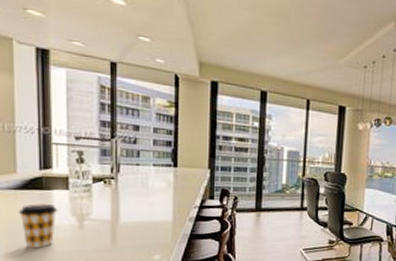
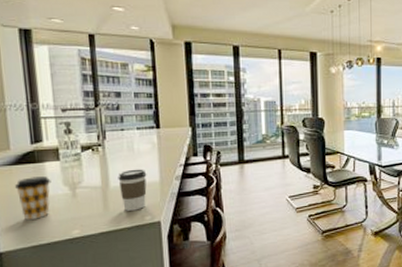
coffee cup: none [129,206,160,249] -> present [118,169,147,211]

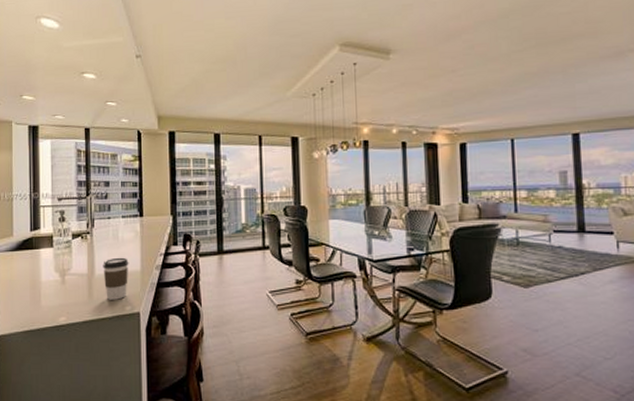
coffee cup: present [14,176,51,220] -> none [13,262,45,304]

